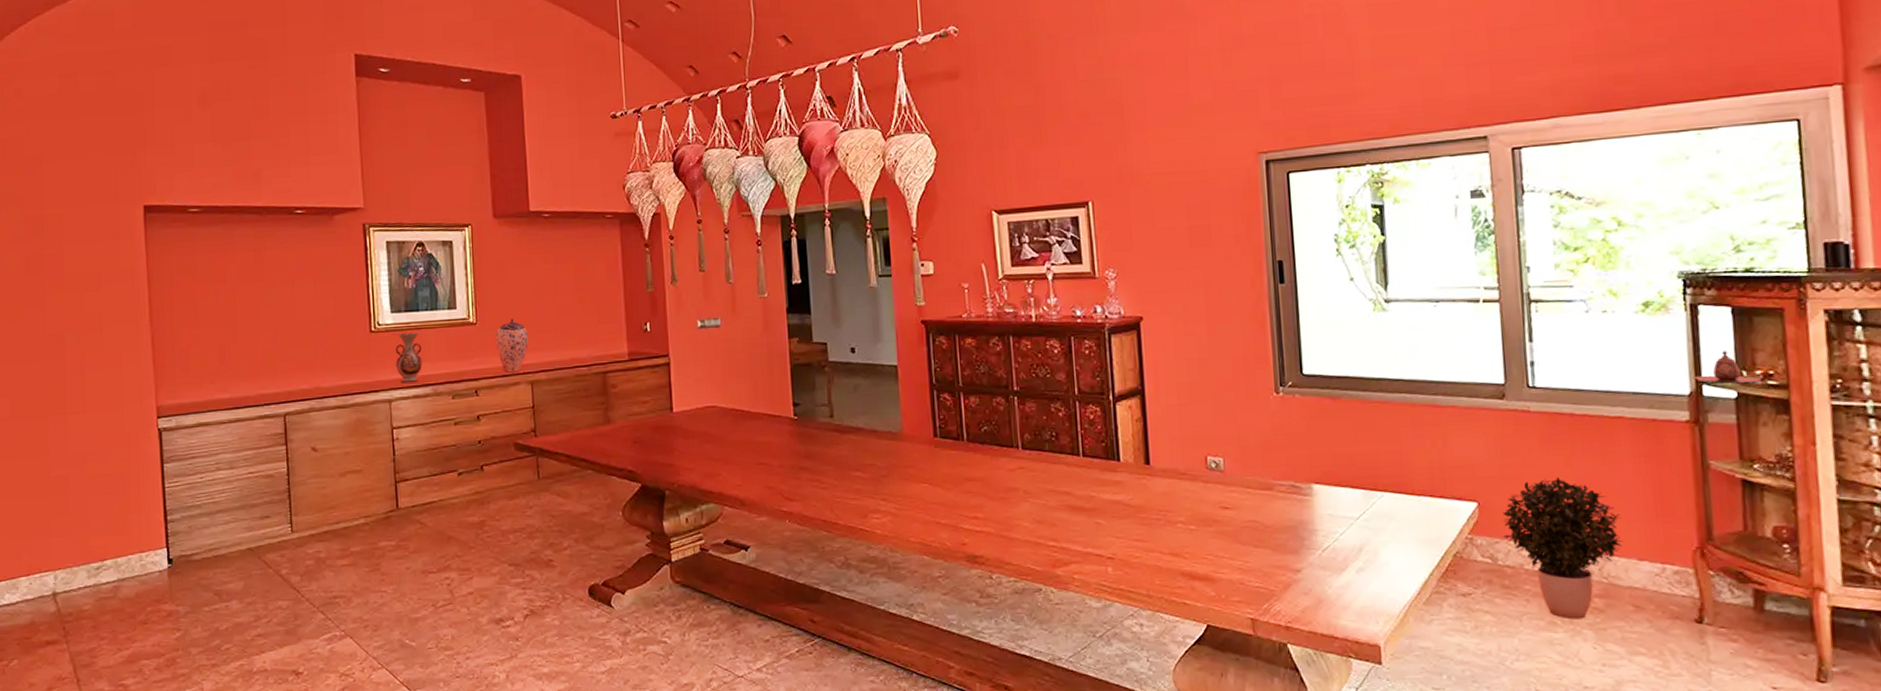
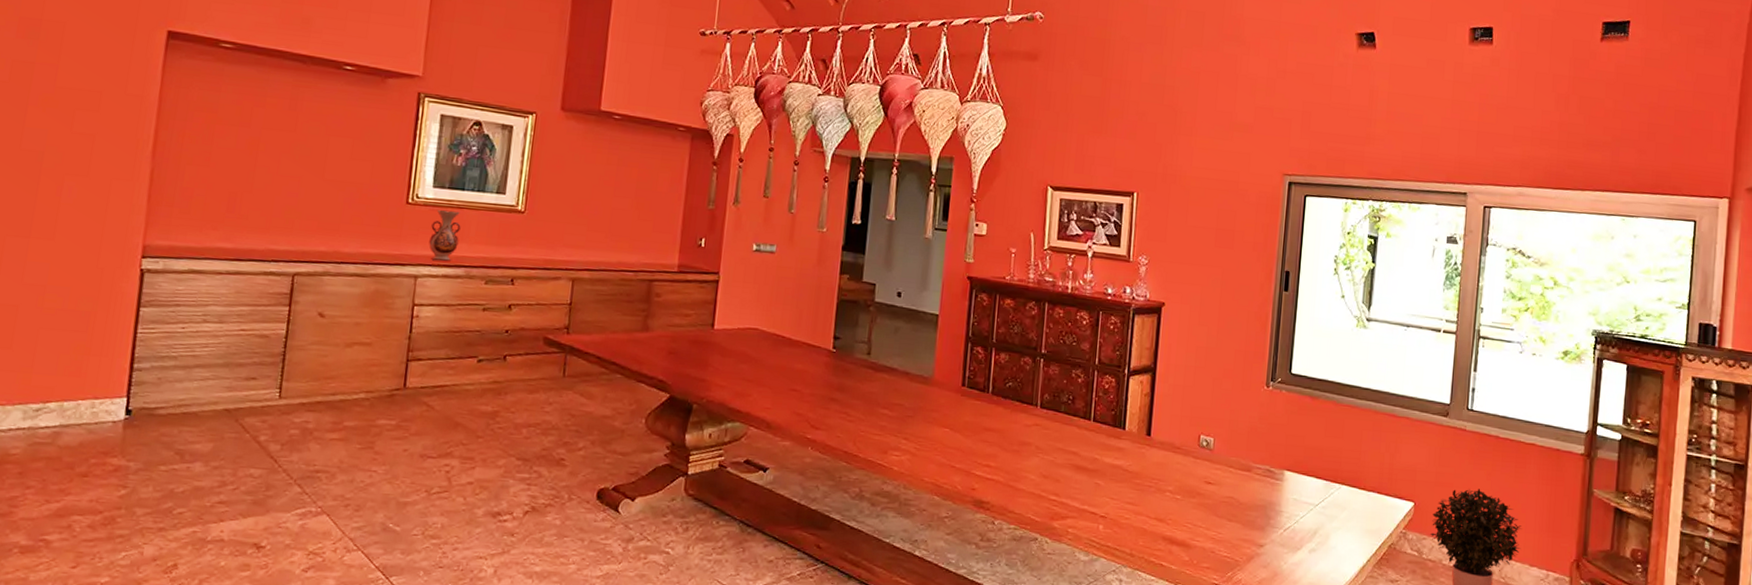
decorative urn: present [496,319,529,373] -> none [541,213,579,267]
decorative jar: present [1692,351,1762,383] -> none [1591,400,1641,430]

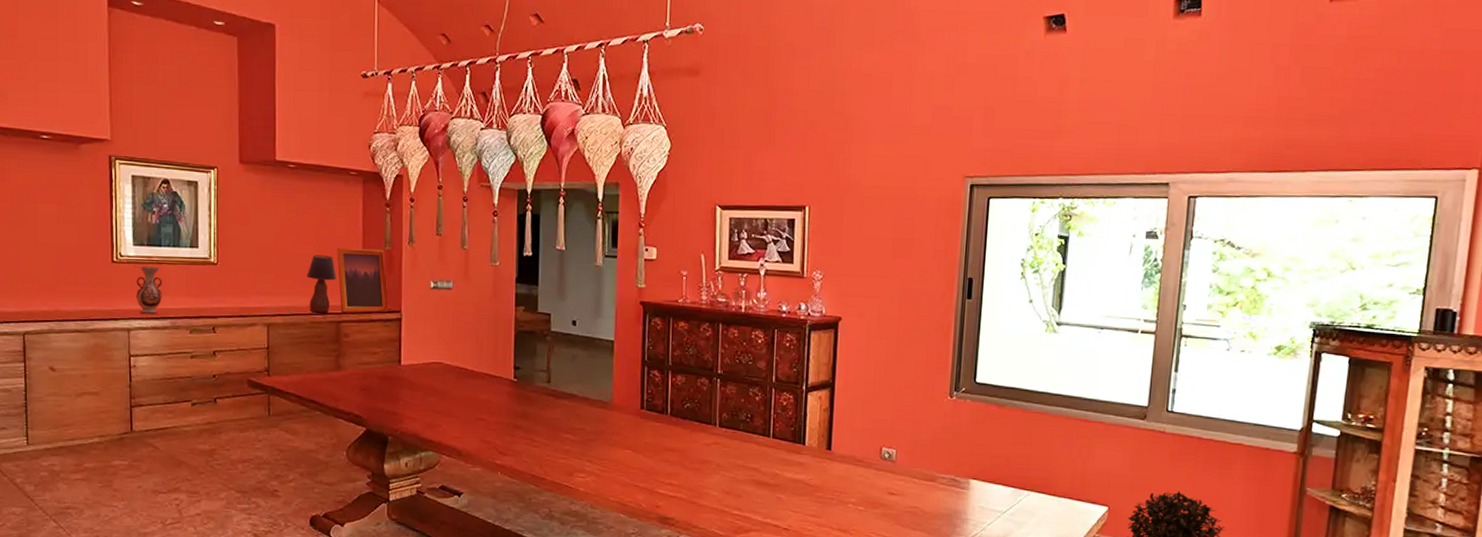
table lamp: none [620,209,654,271] -> present [306,254,336,313]
picture frame: none [654,203,707,274] -> present [337,247,388,313]

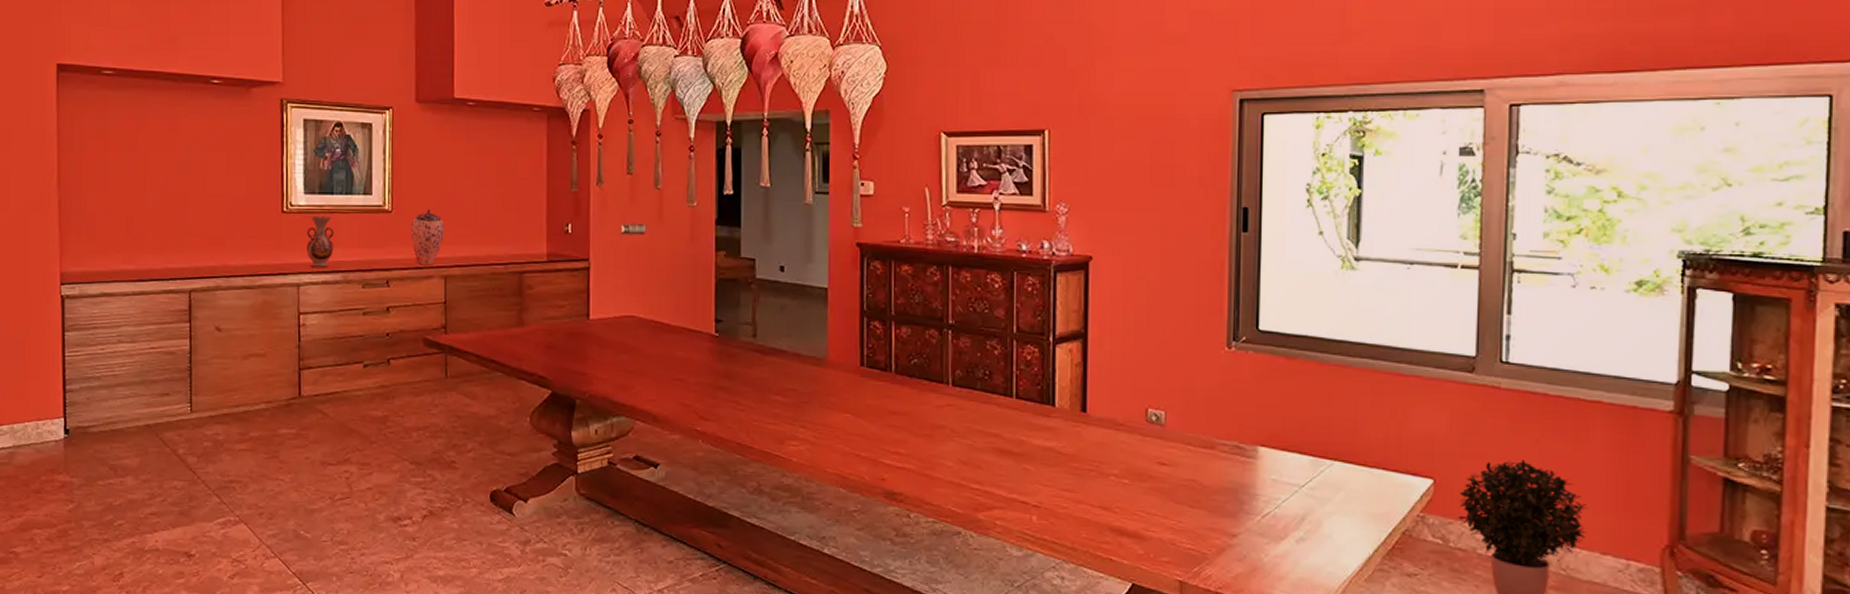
decorative urn: none [235,262,268,314] -> present [411,209,445,265]
table lamp: present [306,254,336,313] -> none [486,198,519,263]
picture frame: present [337,247,388,313] -> none [519,190,575,263]

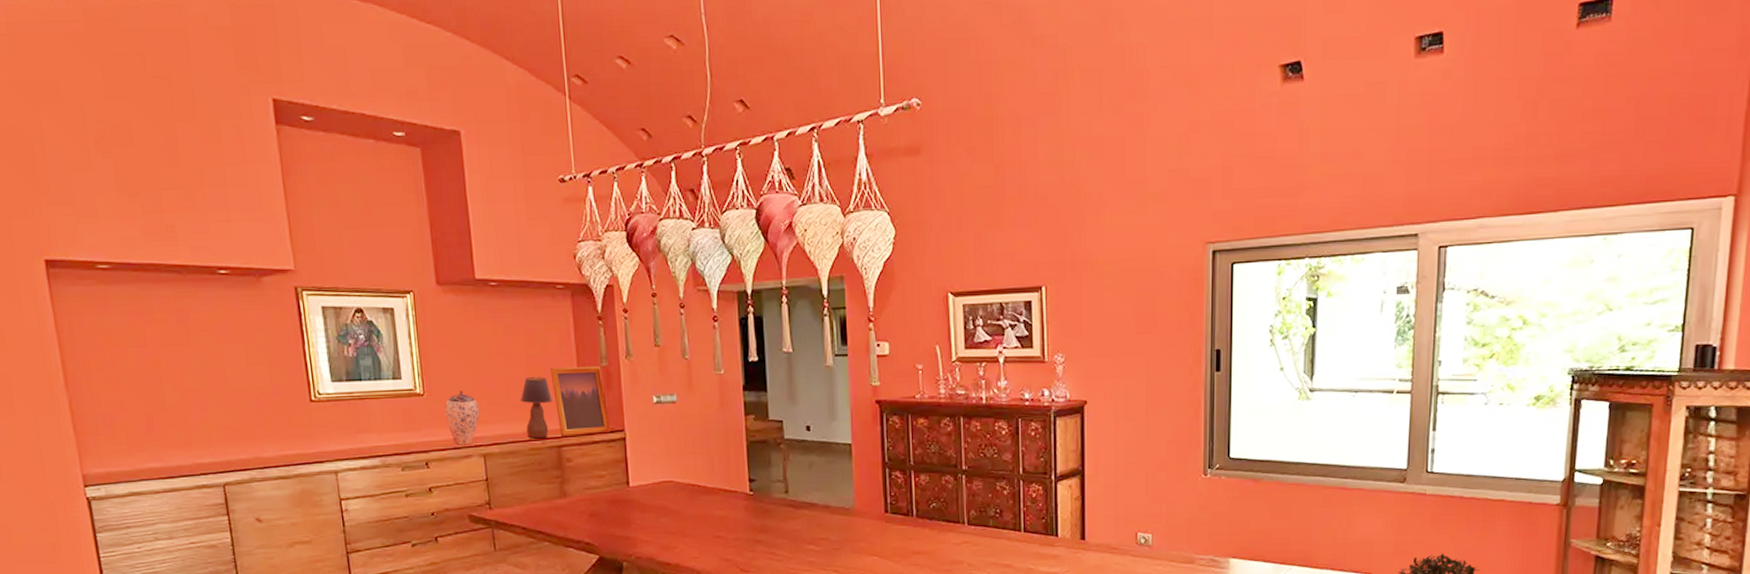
decorative vase: present [306,215,334,268] -> none [338,402,369,455]
table lamp: none [486,198,519,263] -> present [520,376,553,439]
picture frame: none [519,190,575,263] -> present [550,365,611,436]

